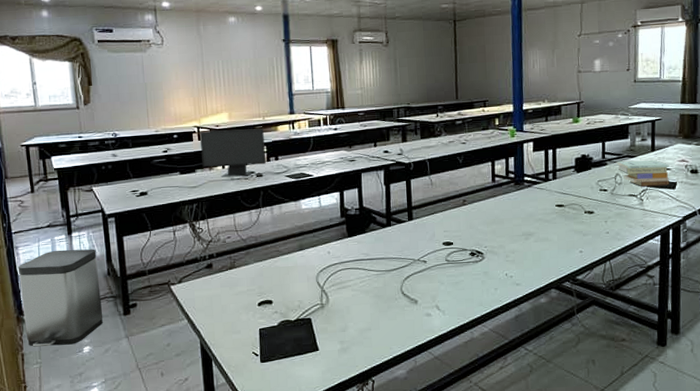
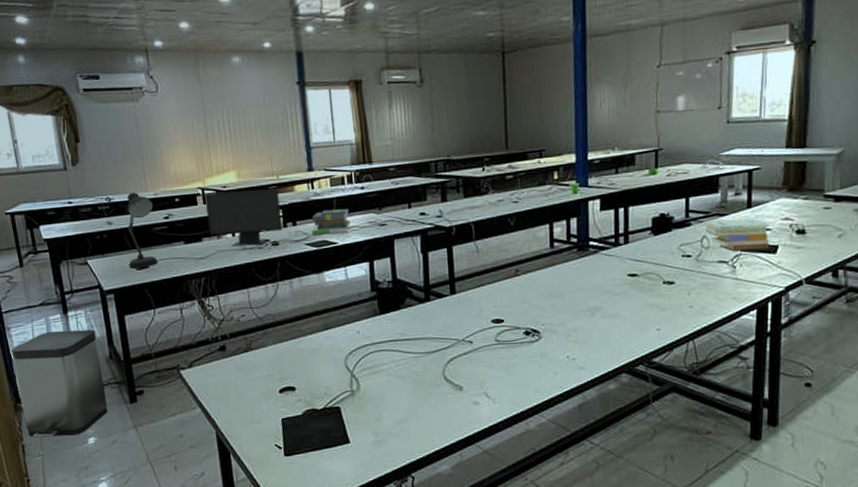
desk lamp: none [129,129,156,195] -> present [127,192,158,269]
books: none [291,147,325,168] -> present [311,209,351,235]

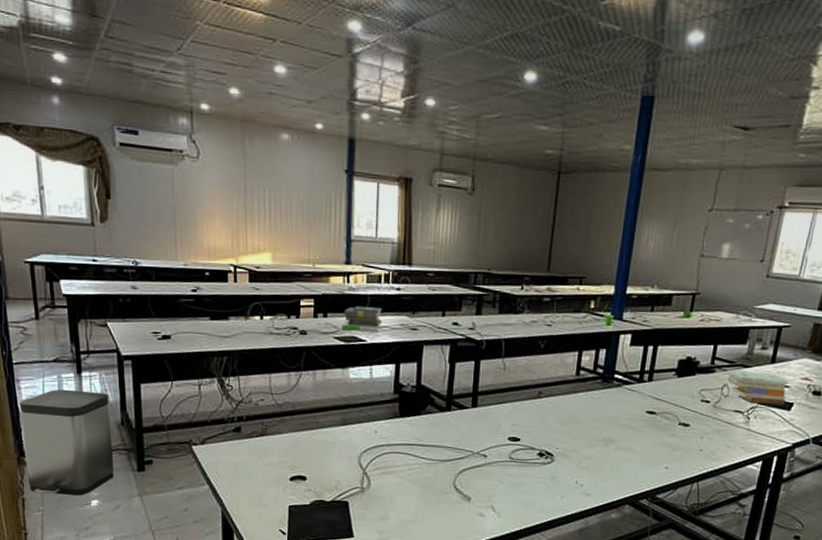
desk lamp: present [127,192,158,269] -> none [150,259,182,338]
computer monitor: present [204,189,283,247] -> none [236,271,313,332]

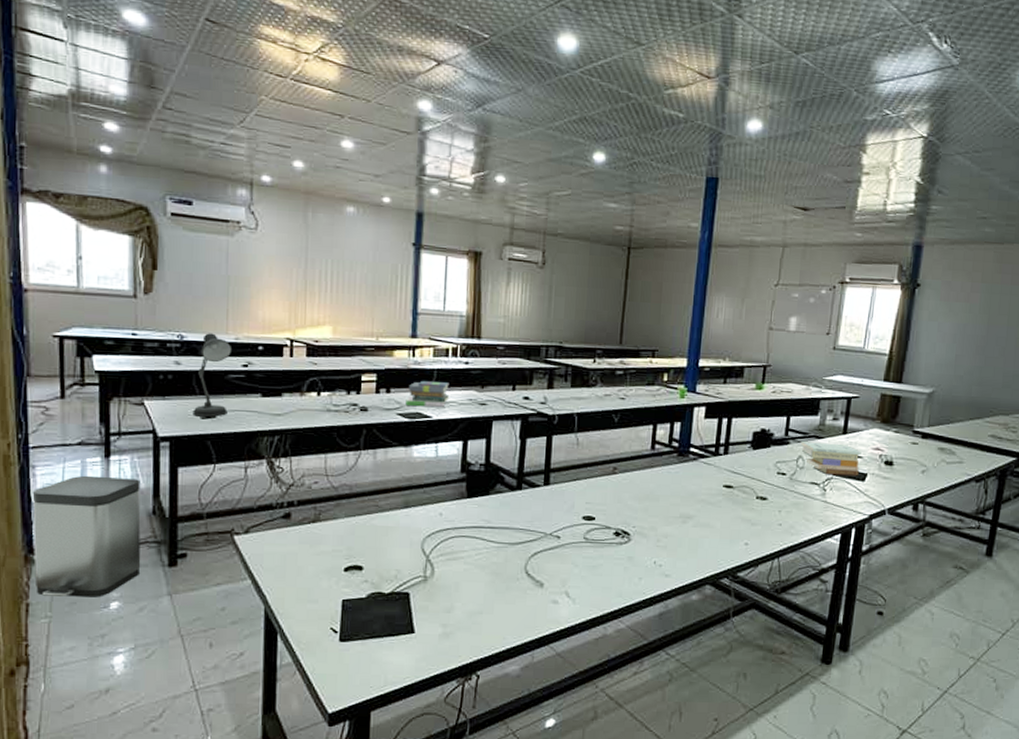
desk lamp: none [150,259,182,338] -> present [192,333,233,417]

